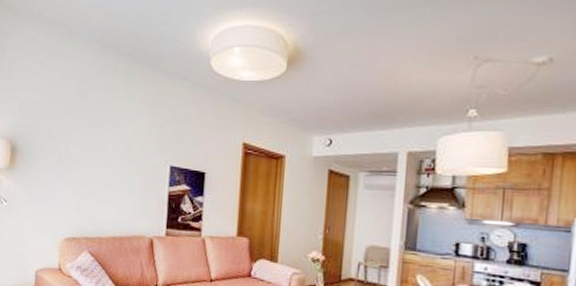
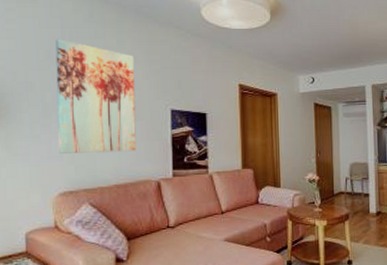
wall art: none [67,91,140,206] -> present [56,39,136,154]

